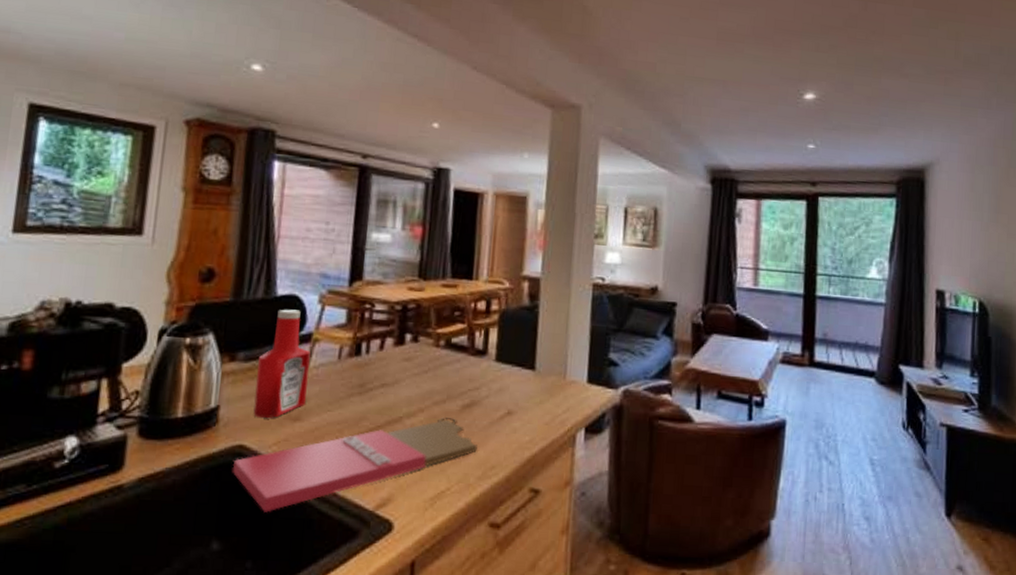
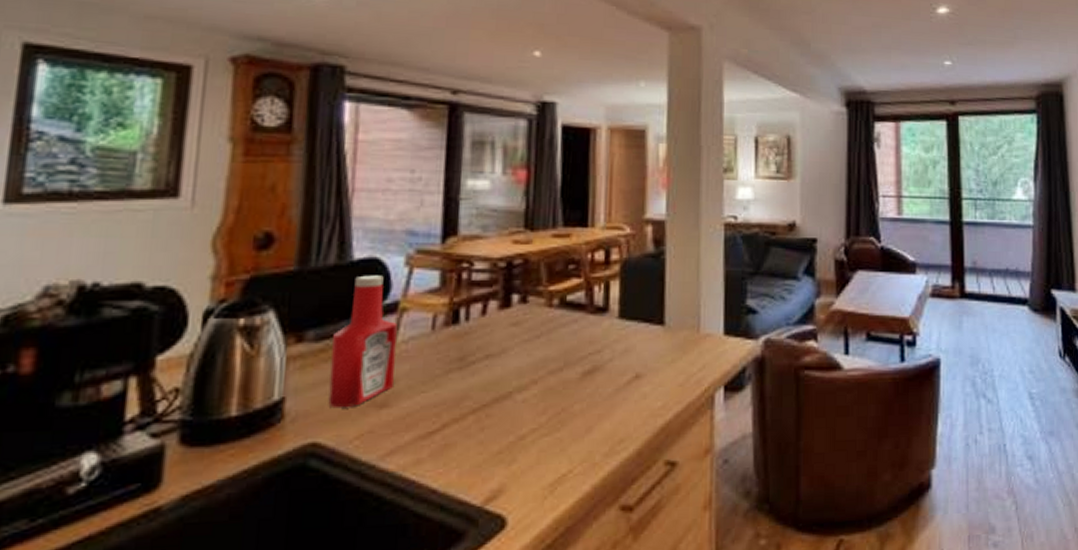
cutting board: present [232,416,477,513] -> none [303,387,602,522]

